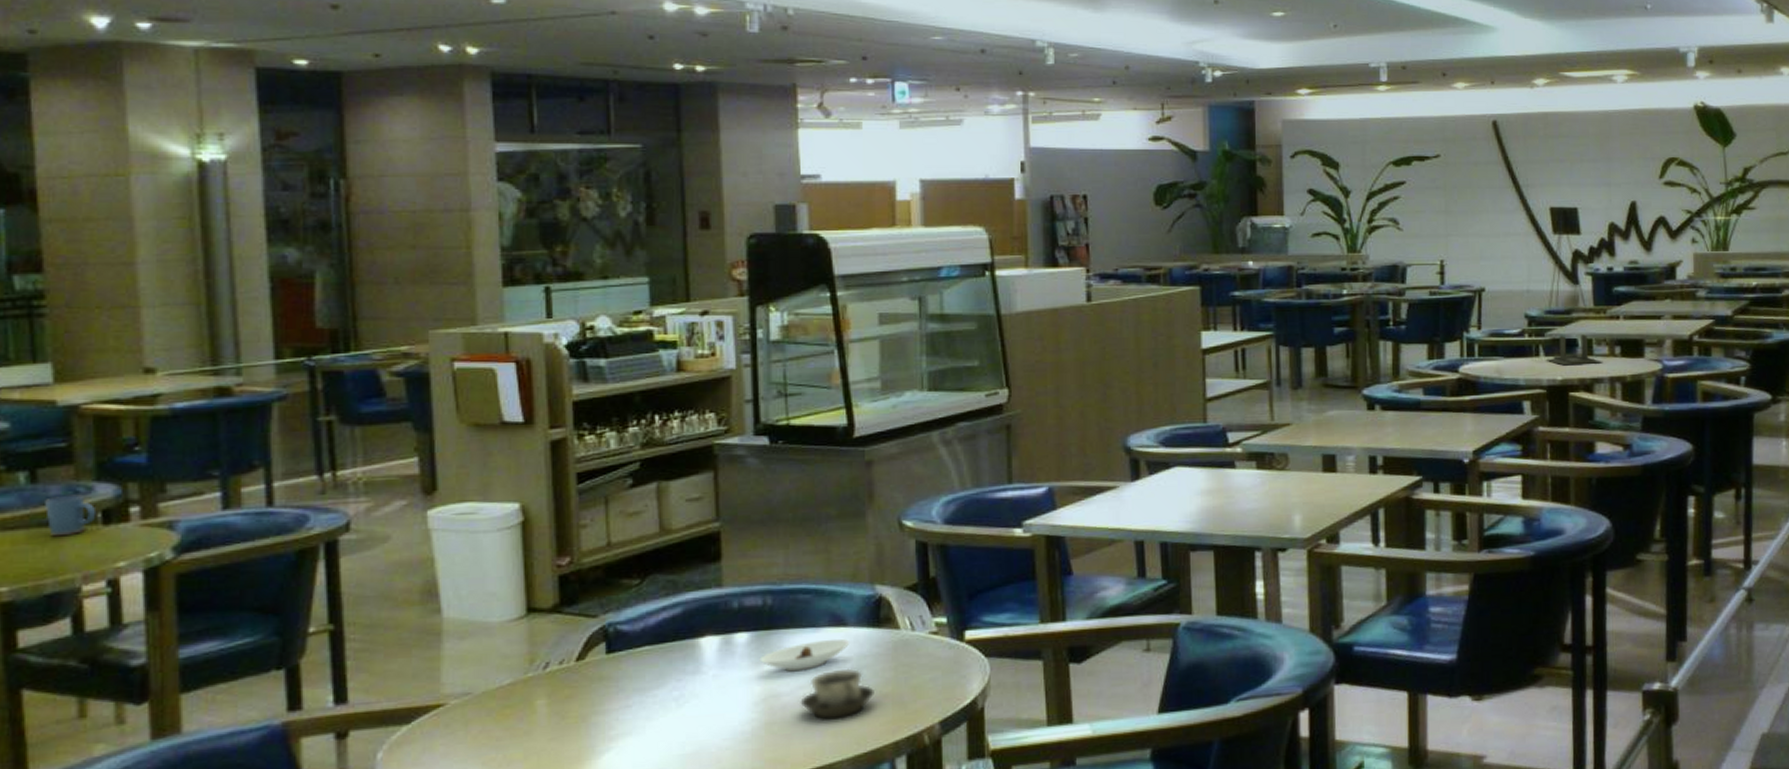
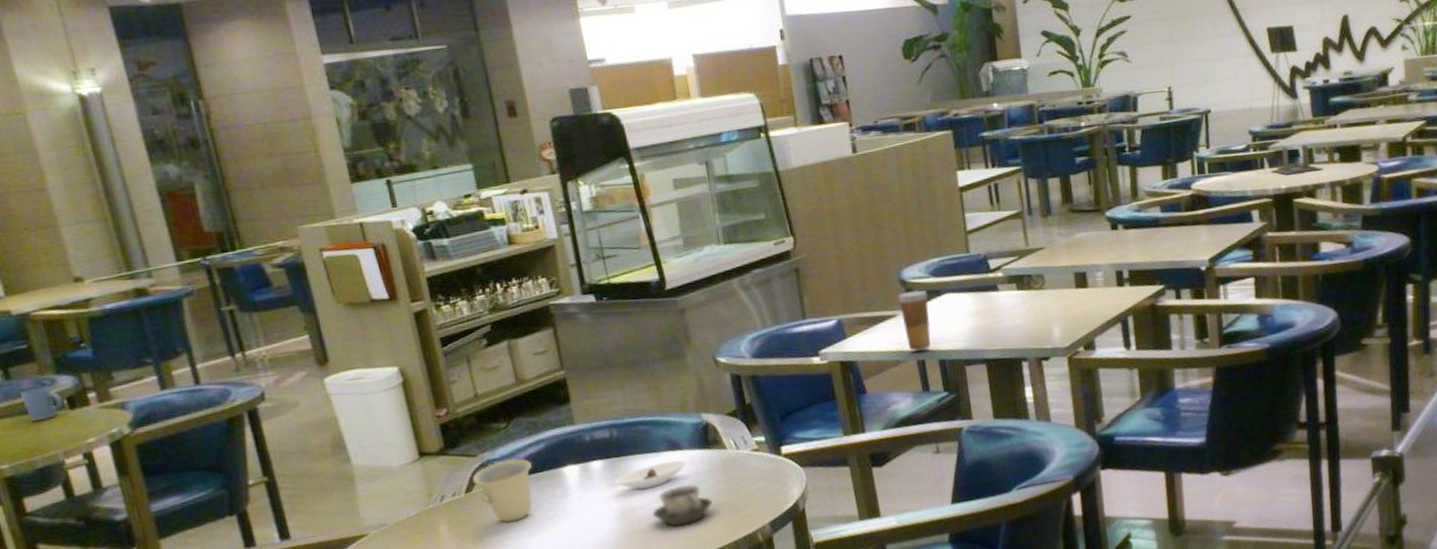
cup: none [587,622,662,703] -> present [472,458,532,524]
beverage cup: none [1121,460,1156,531] -> present [898,290,931,352]

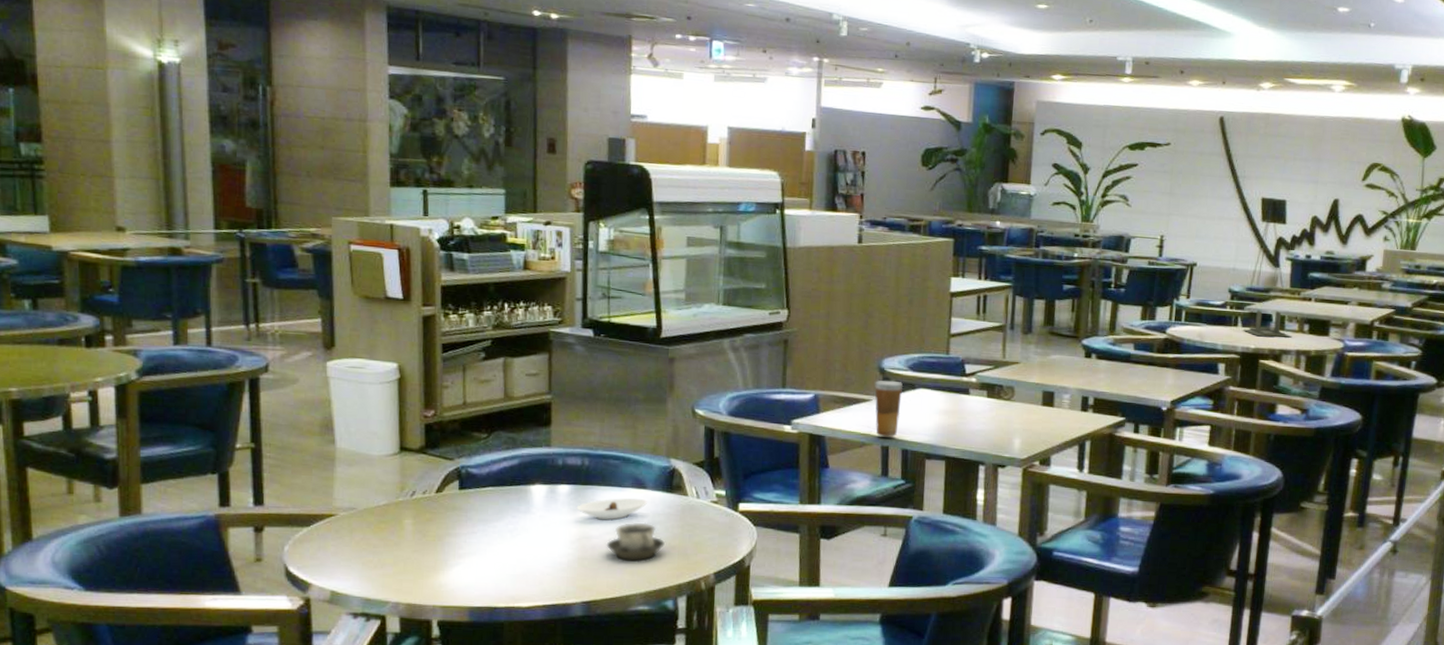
mug: present [20,386,64,422] -> none [44,321,81,353]
cup: present [472,458,532,524] -> none [444,468,503,530]

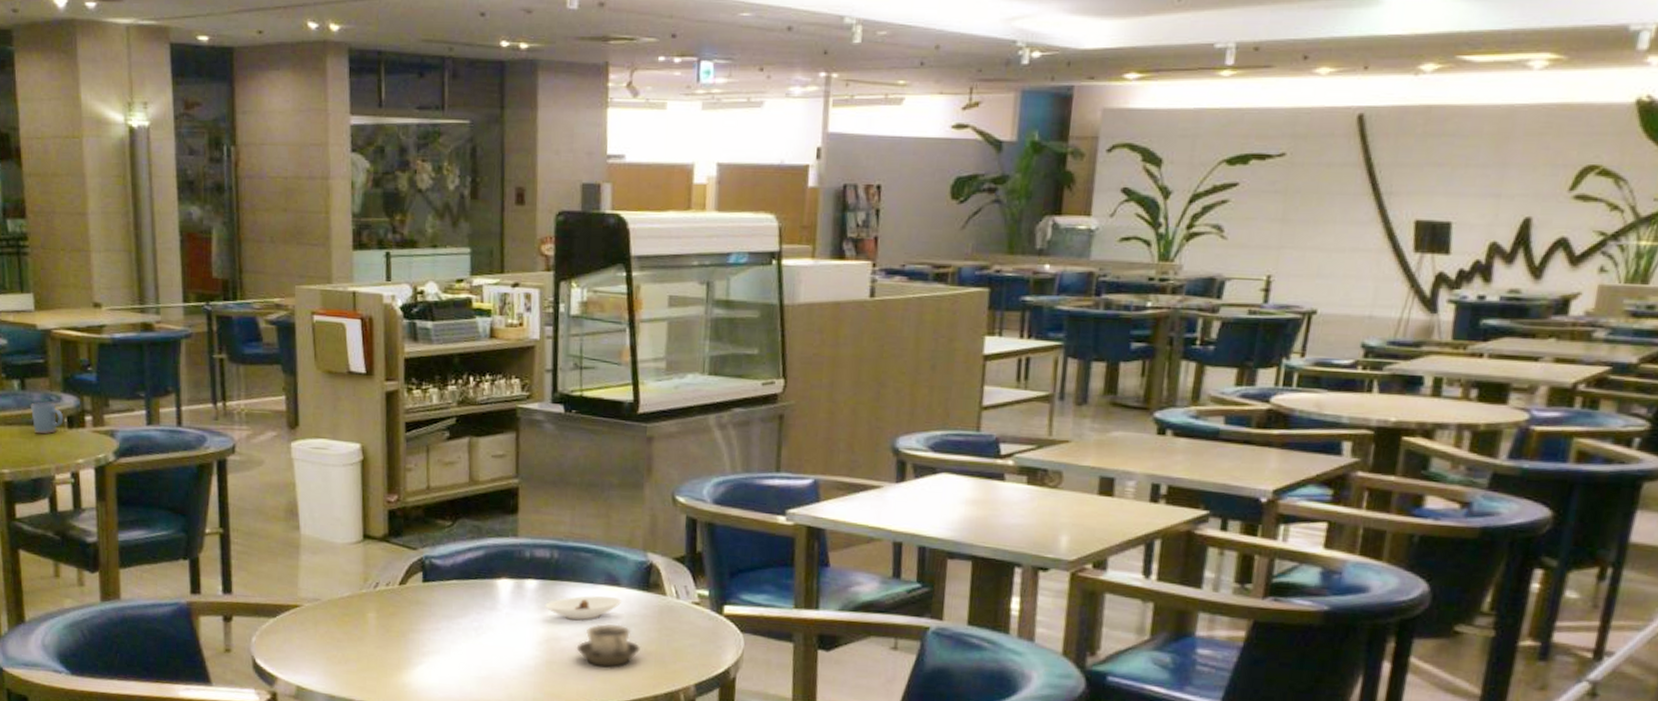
mug: none [44,321,81,353] -> present [31,401,64,434]
beverage cup: present [874,380,904,439] -> none [886,462,922,533]
napkin holder: present [1242,310,1292,338] -> none [1379,370,1452,407]

